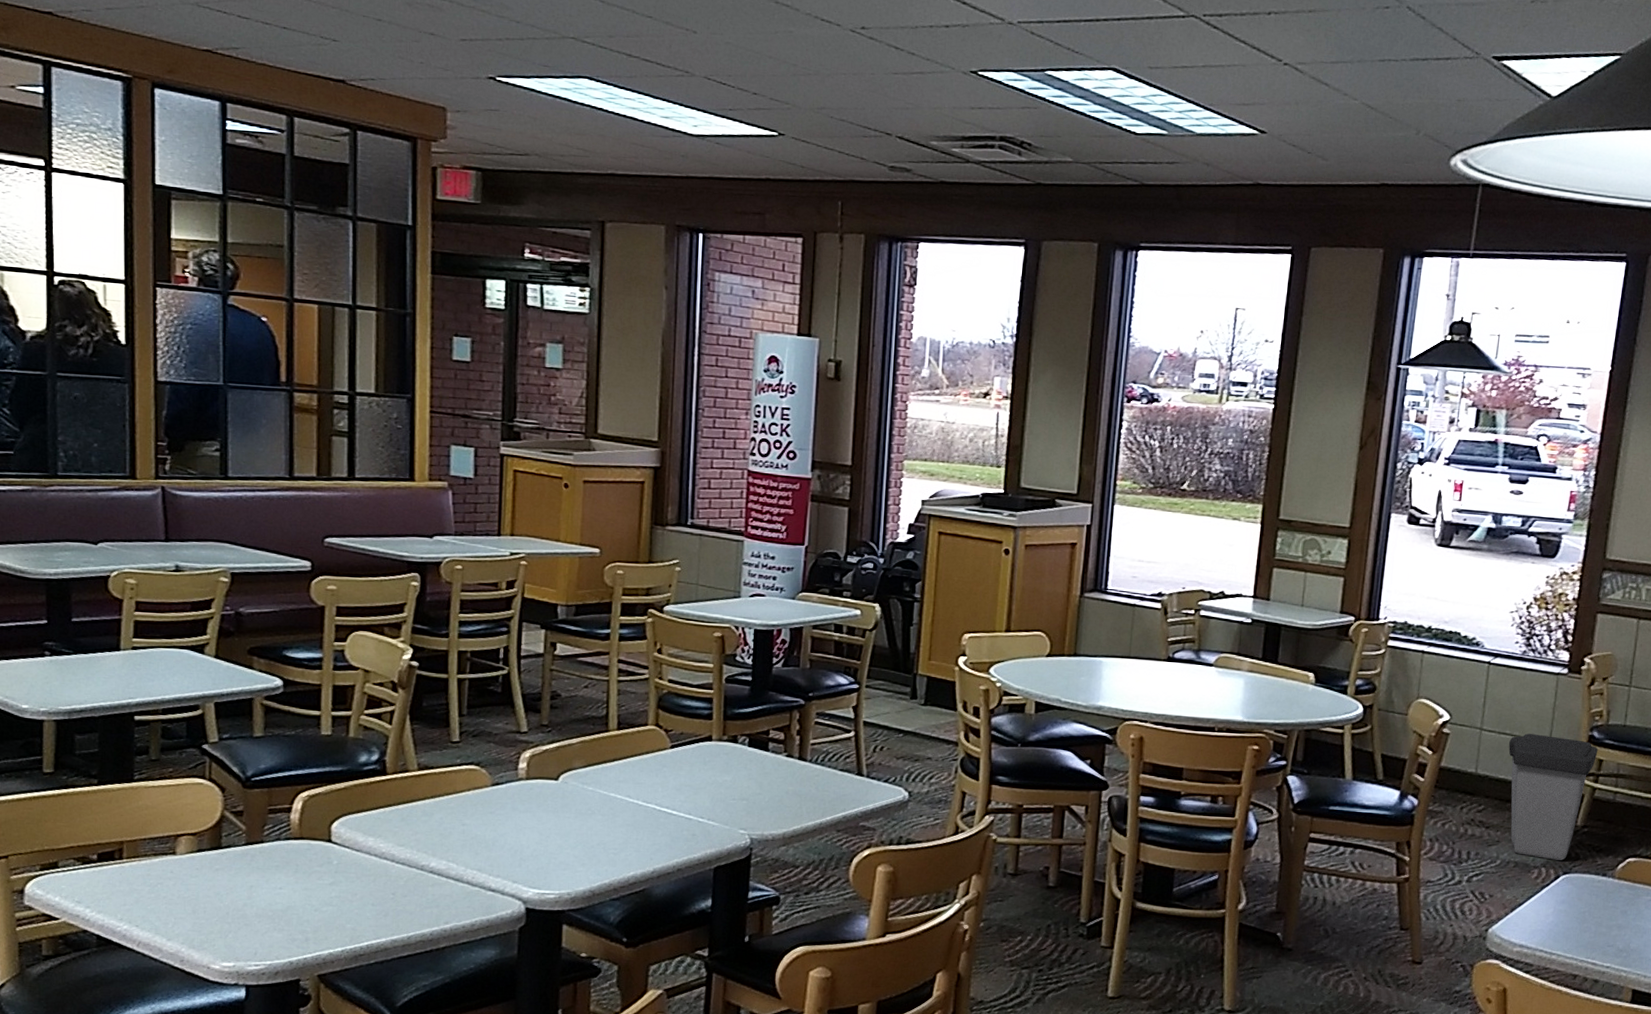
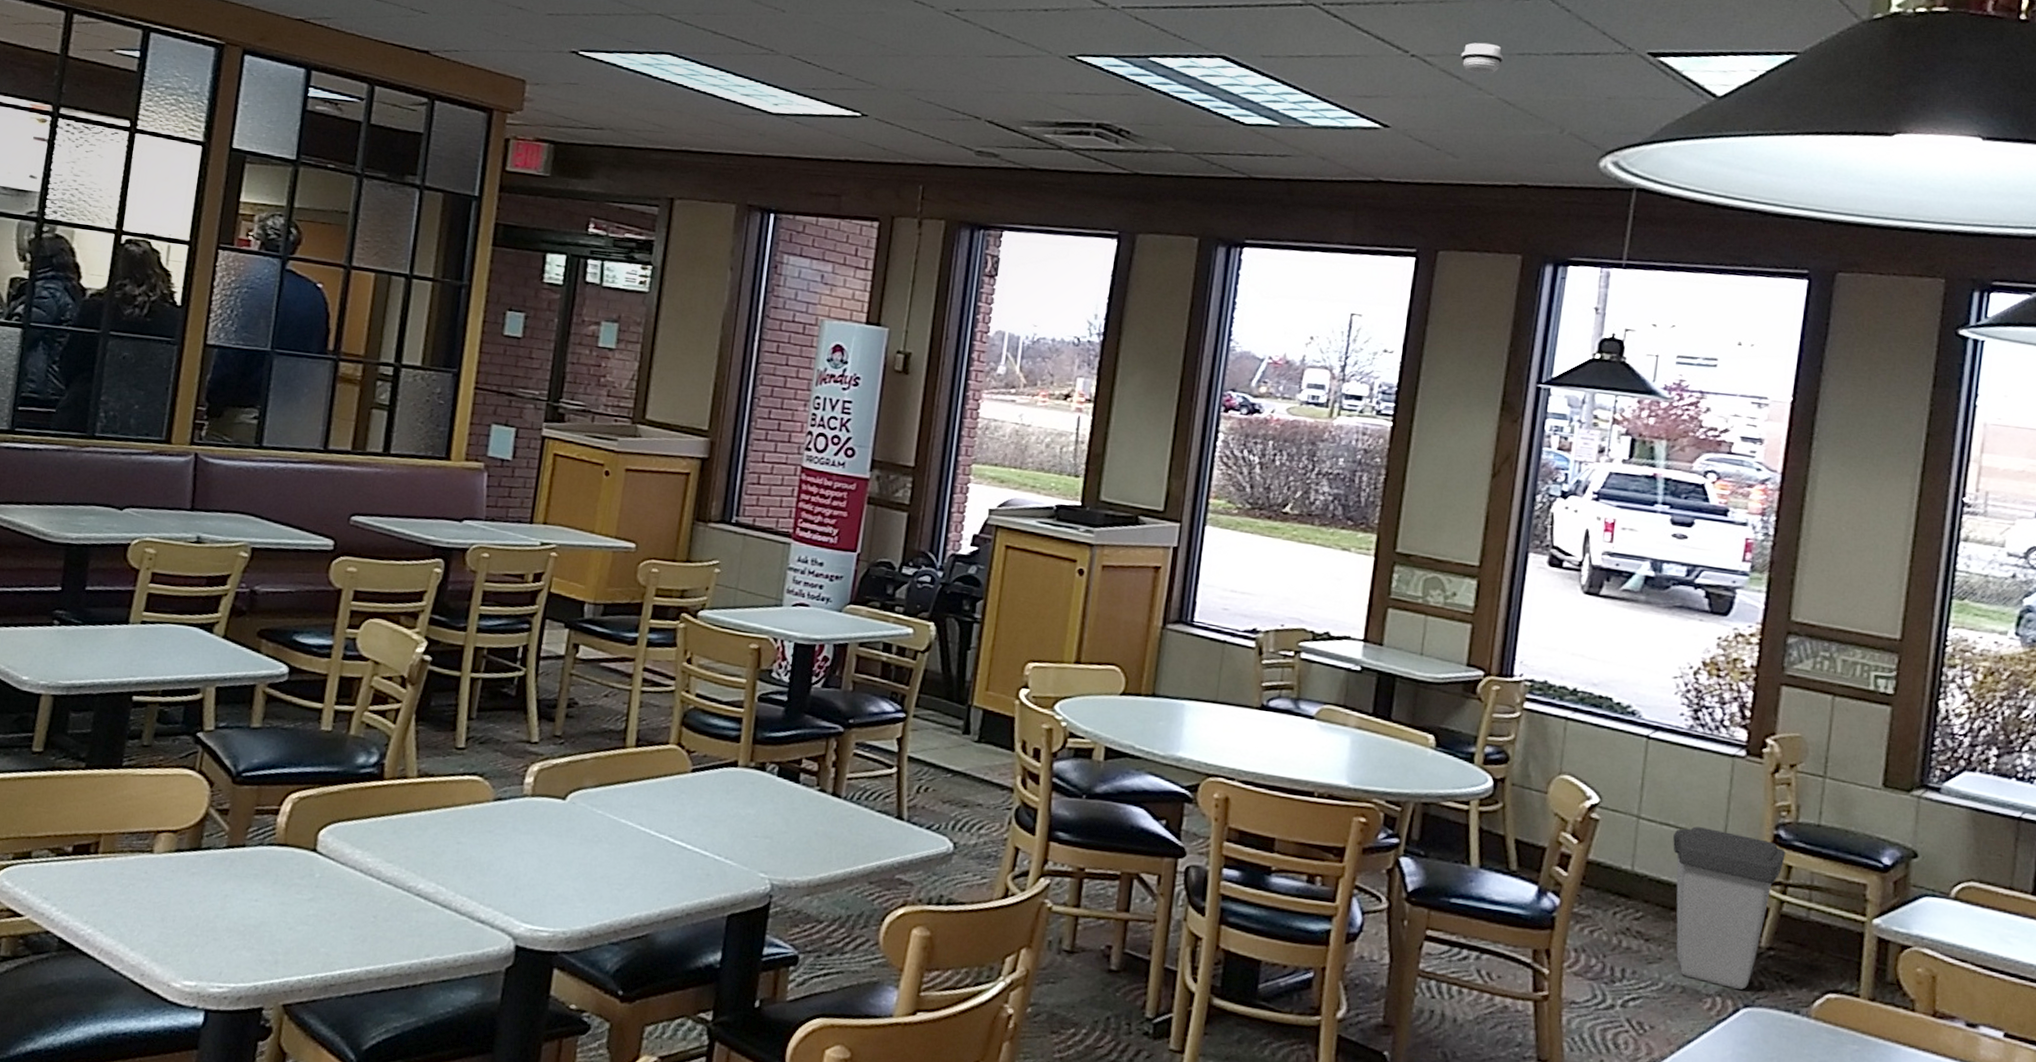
smoke detector: none [1328,50,1367,81] -> present [1460,42,1504,75]

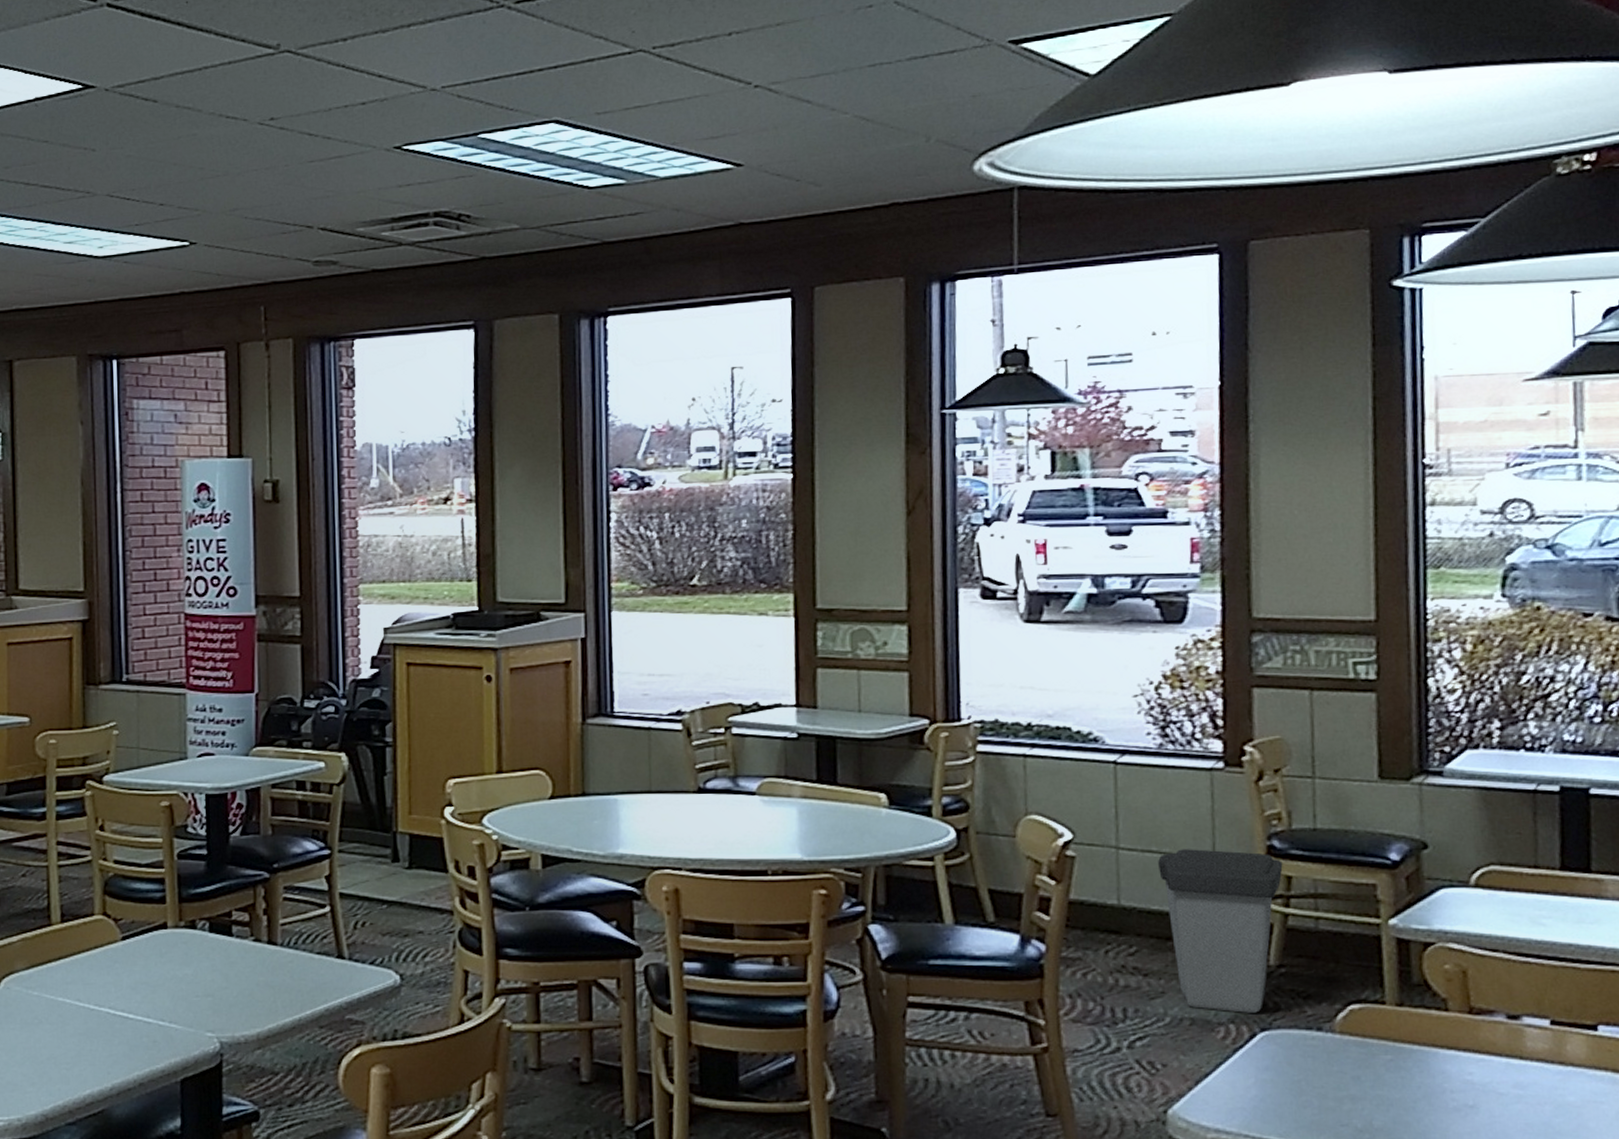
smoke detector: present [1460,42,1504,75] -> none [807,59,854,94]

